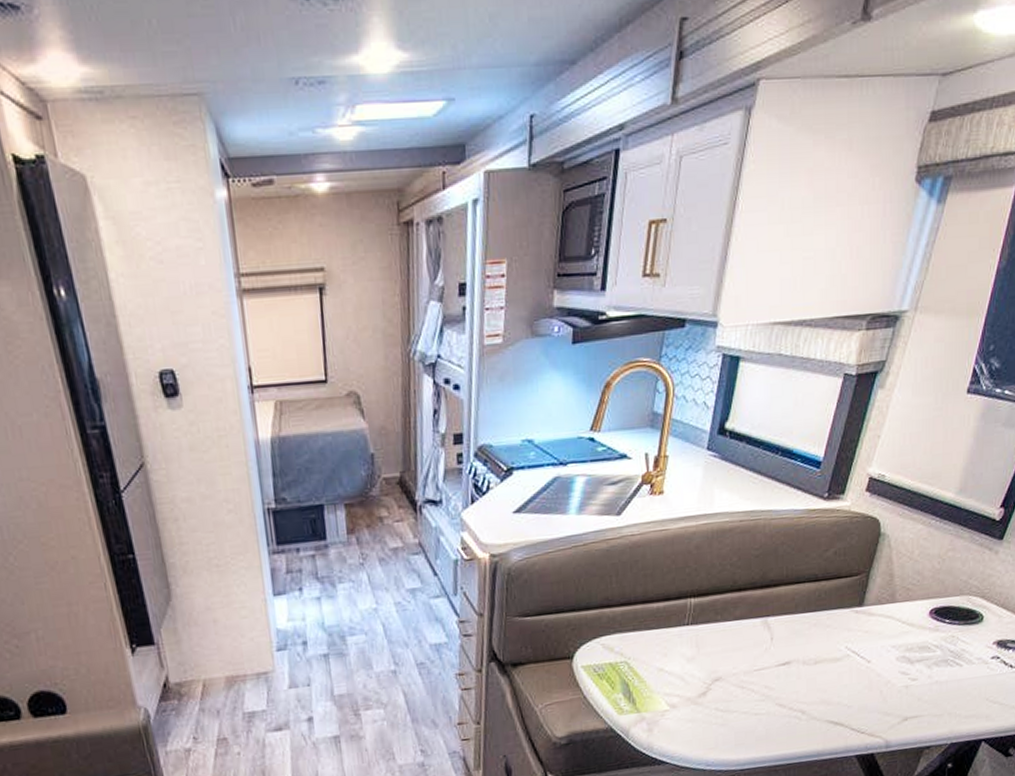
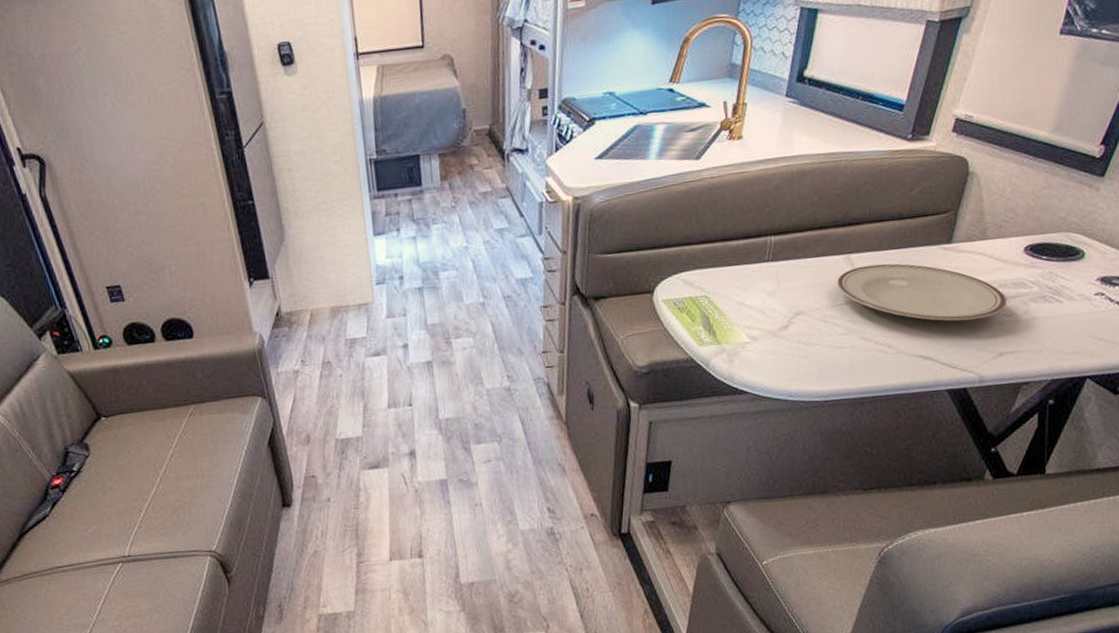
plate: none [755,627,912,686] -> present [837,263,1006,321]

